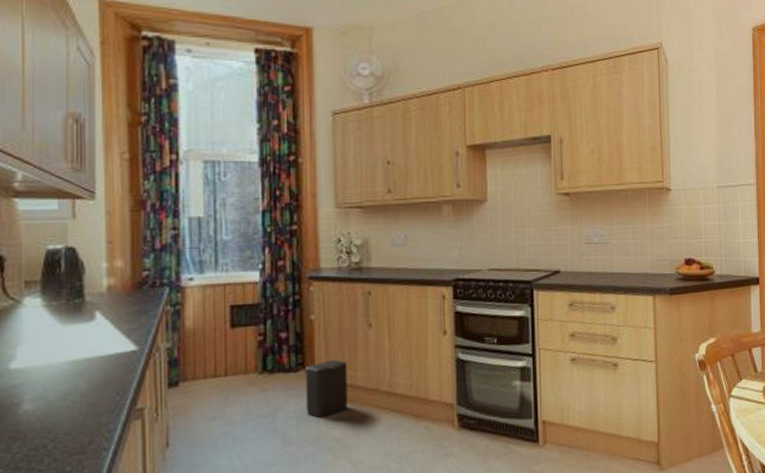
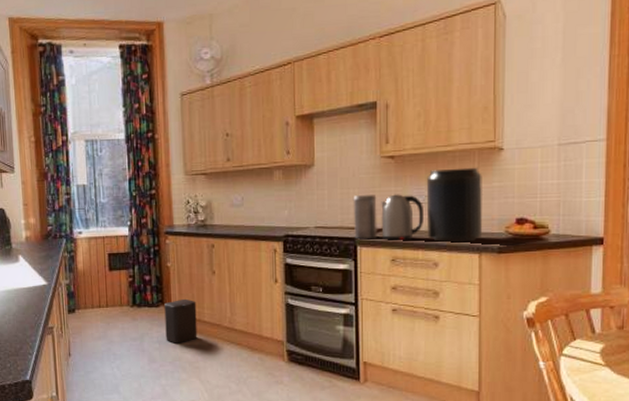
canister: none [528,234,554,283] -> present [353,195,377,240]
kettle: none [557,233,600,284] -> present [381,194,423,241]
soda can: none [601,207,656,285] -> present [426,167,483,243]

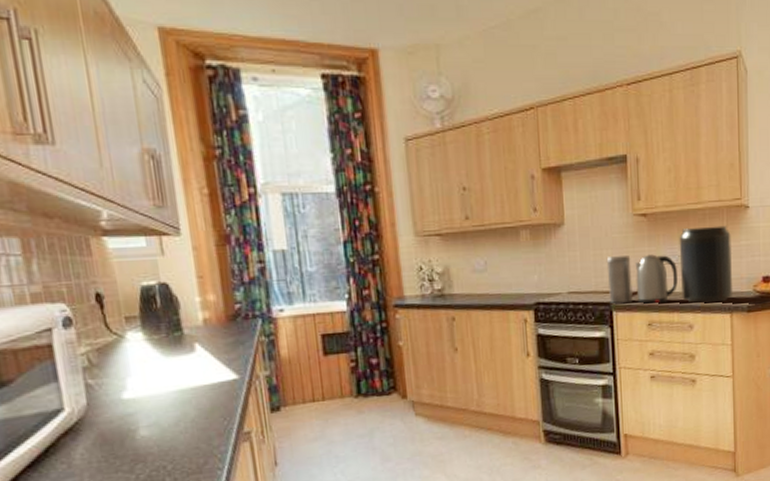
pedal bin: present [164,298,197,343] -> none [397,382,440,436]

